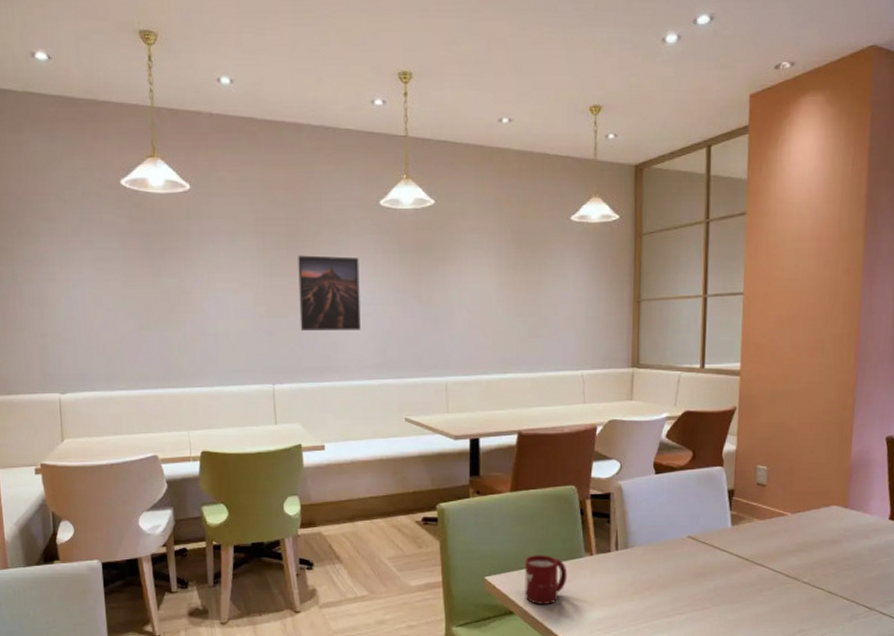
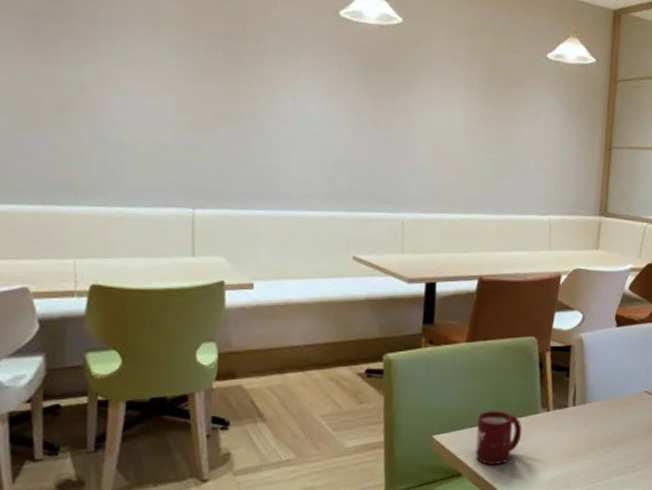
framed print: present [298,255,361,331] -> none [232,61,311,154]

